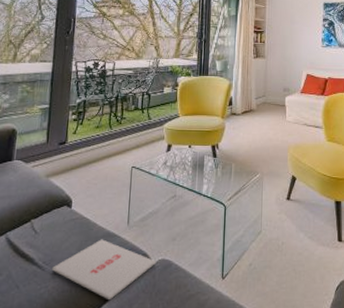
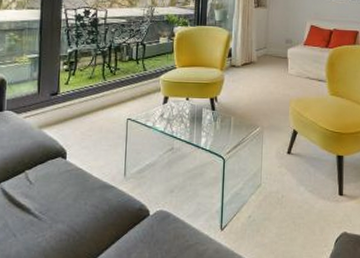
magazine: present [51,239,156,301] -> none [48,190,154,249]

